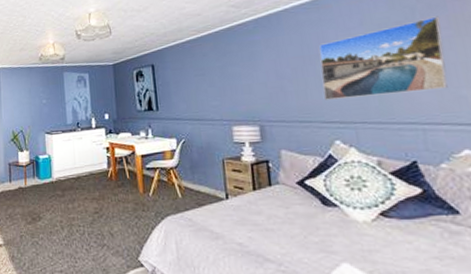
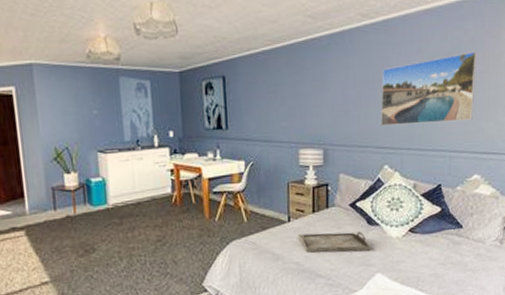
serving tray: none [237,211,331,235] -> present [297,231,371,253]

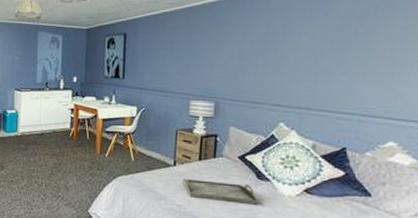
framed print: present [381,51,478,126] -> none [279,15,399,85]

